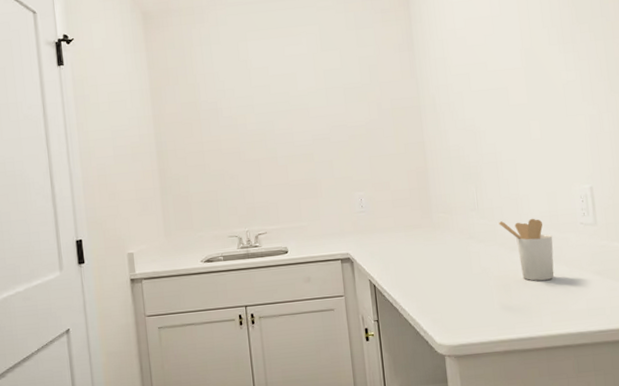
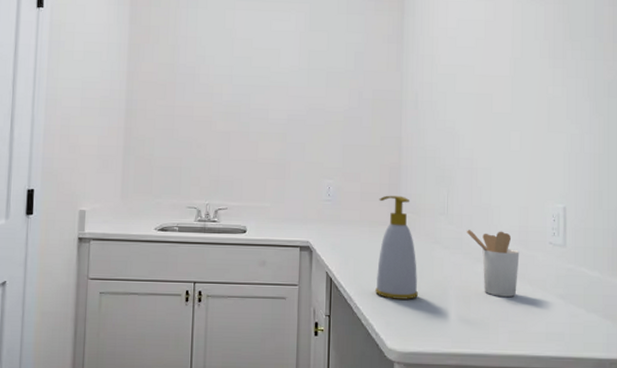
soap bottle: none [410,197,460,297] -> present [375,195,418,300]

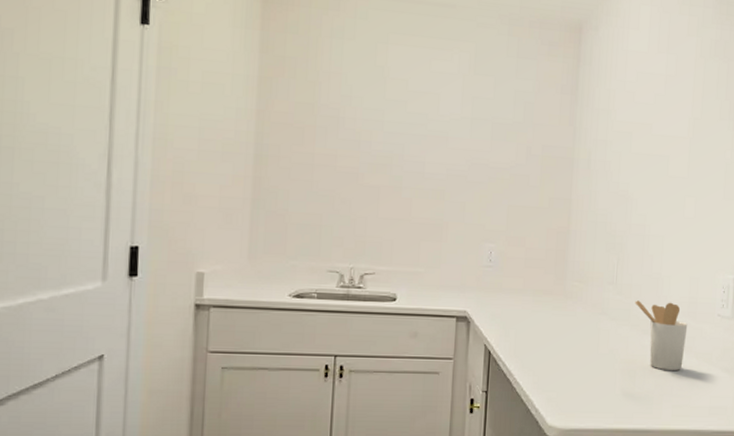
soap bottle: present [375,195,418,300] -> none [537,262,582,374]

